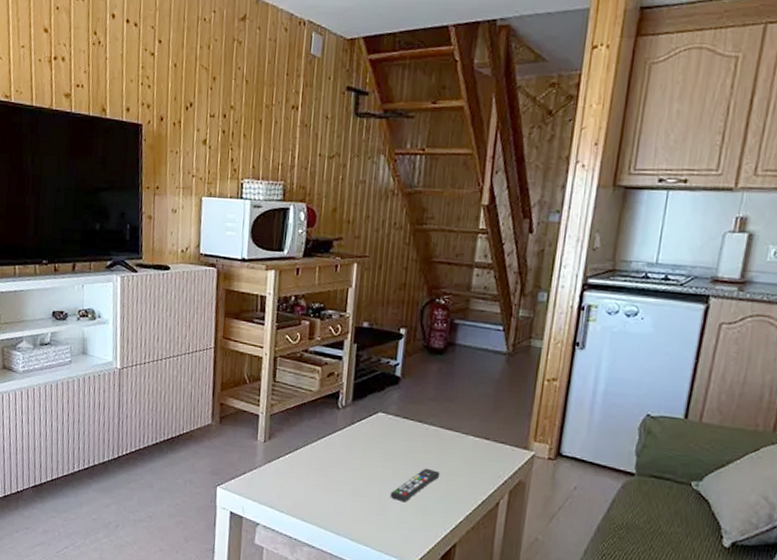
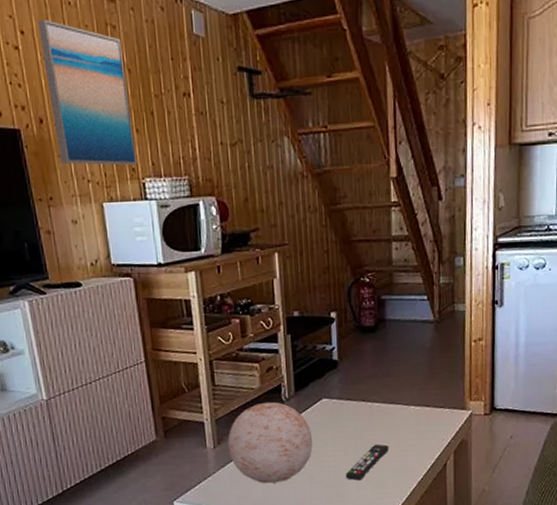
wall art: none [171,32,244,166] -> present [37,20,138,166]
decorative ball: none [278,406,363,488] -> present [228,402,313,484]

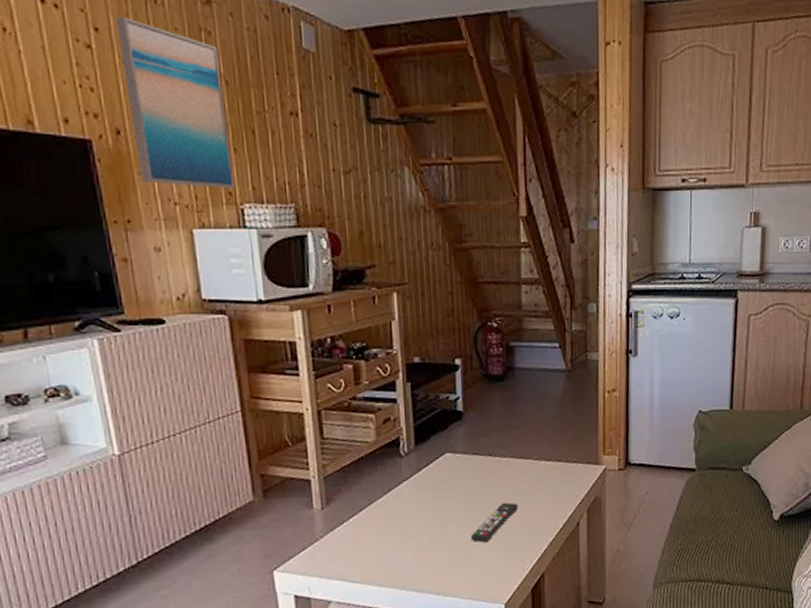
decorative ball: present [228,402,313,484] -> none [338,456,435,548]

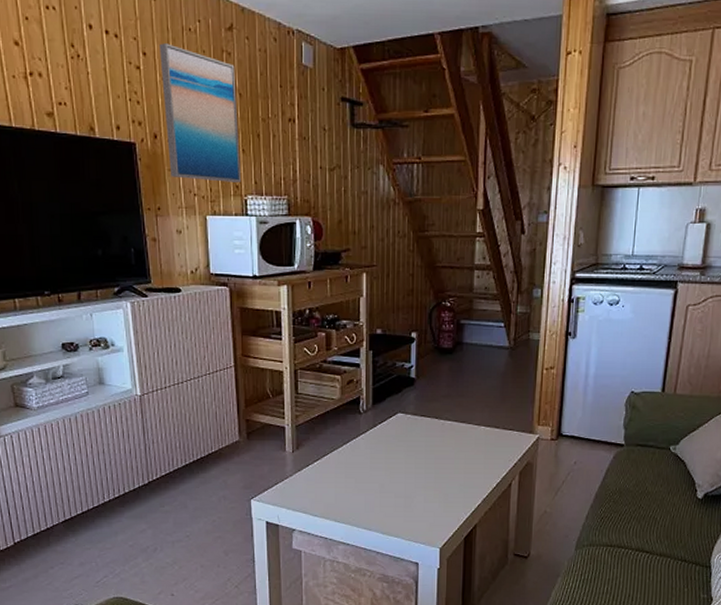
remote control: present [470,502,519,543] -> none [414,460,458,494]

